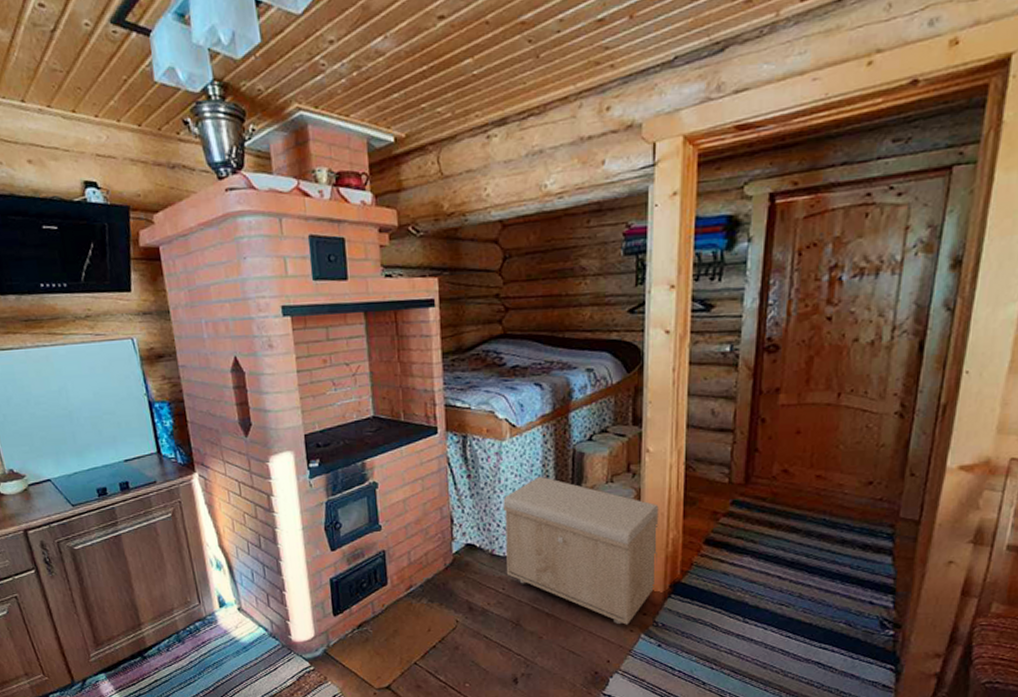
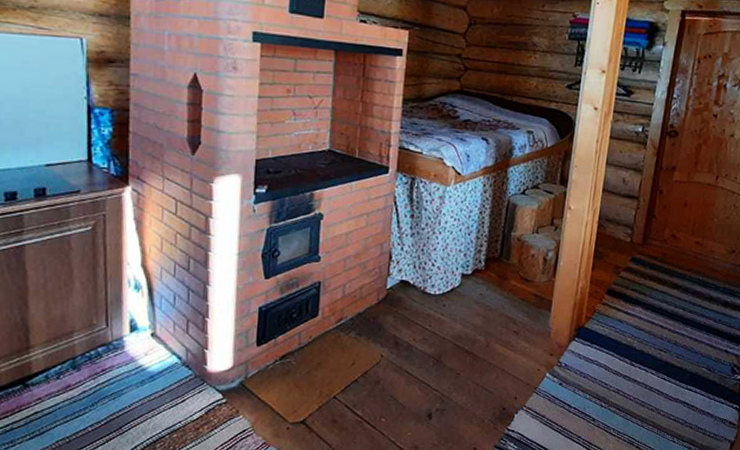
storage bench: present [503,476,659,625] -> none [434,222,574,364]

